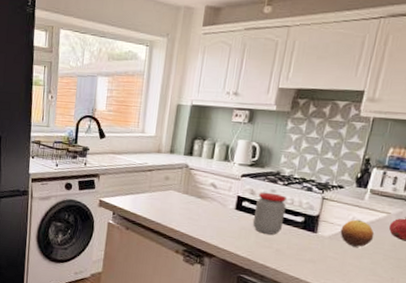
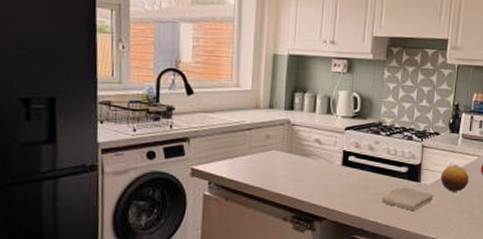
jar: present [252,192,286,235] -> none [360,144,391,188]
washcloth: none [272,236,331,260] -> present [381,187,434,210]

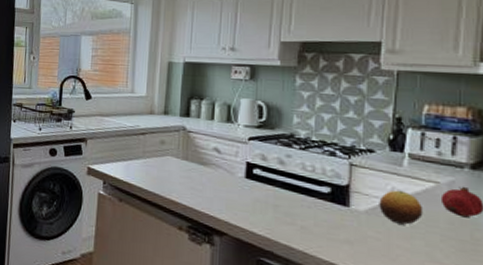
washcloth: present [381,187,434,210] -> none [296,210,370,240]

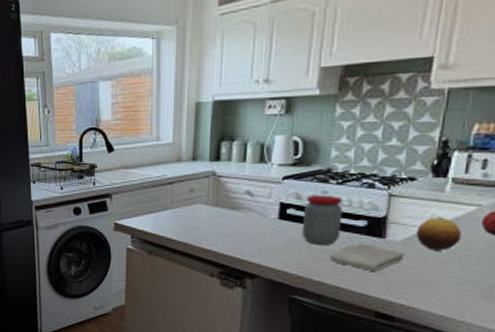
jar: none [268,157,307,209] -> present [301,195,343,245]
washcloth: none [296,210,370,240] -> present [329,244,405,271]

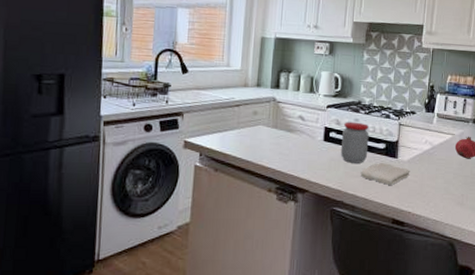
fruit: present [416,217,462,251] -> none [417,142,444,168]

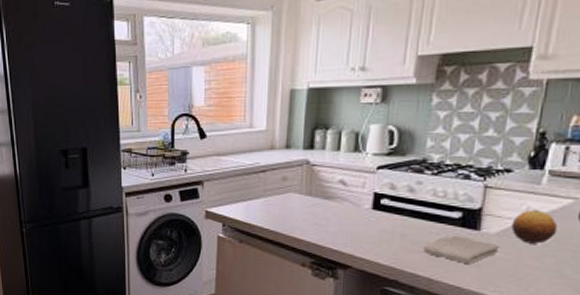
jar: present [340,121,369,163] -> none [395,185,438,236]
fruit: none [417,142,444,168] -> present [511,209,558,244]

